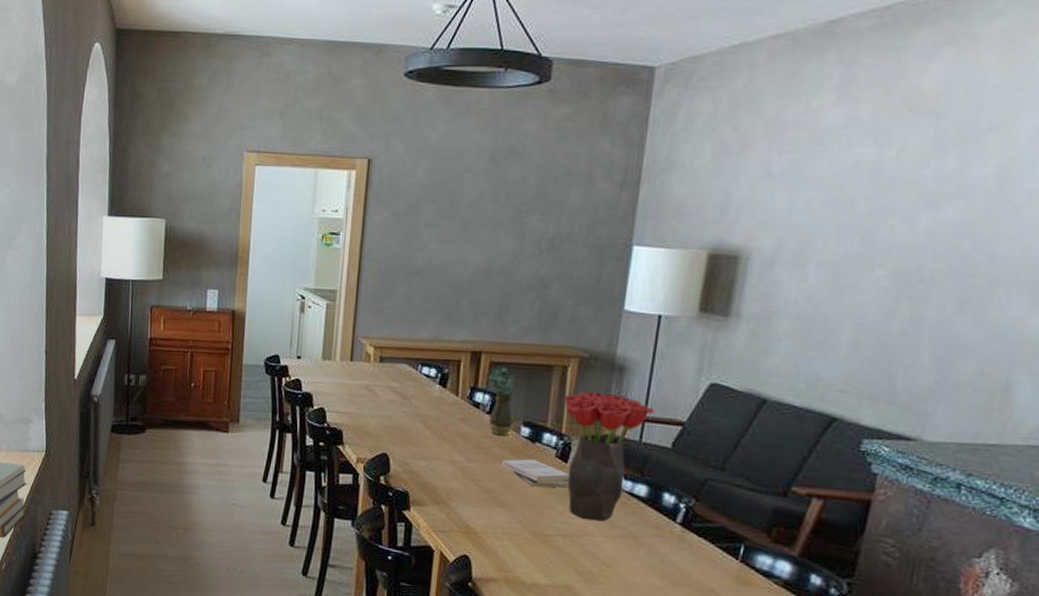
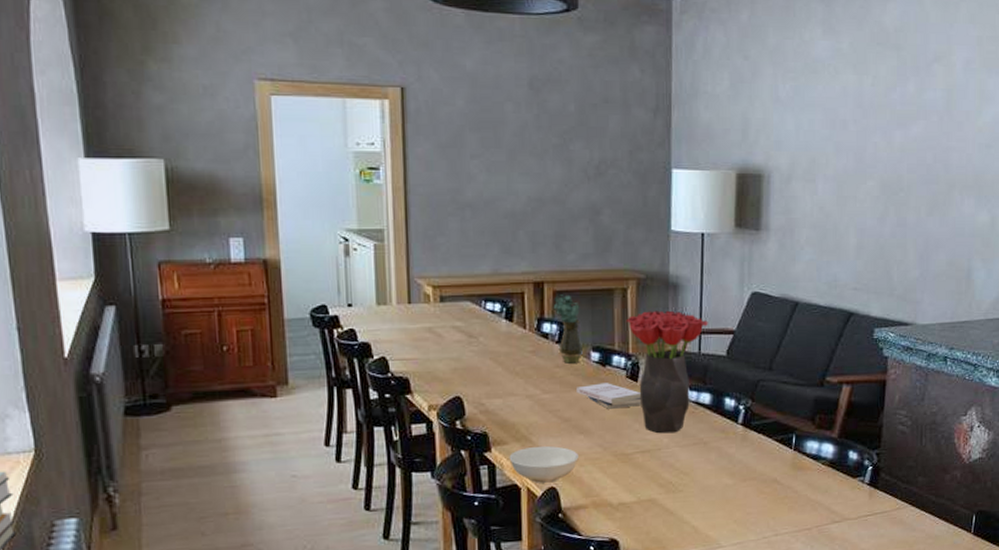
bowl: none [426,512,496,550] -> present [509,445,579,483]

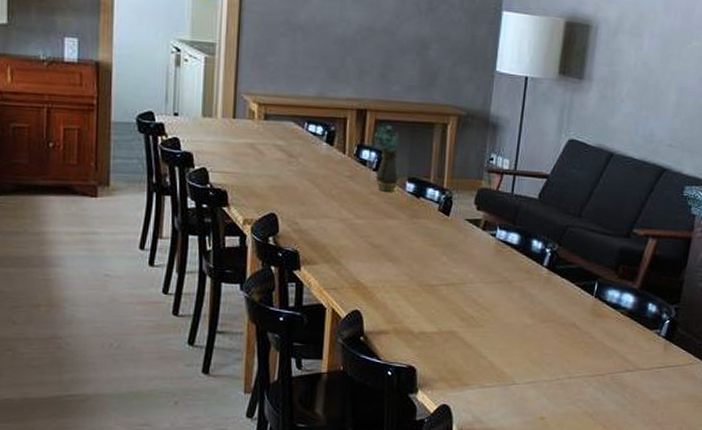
bowl: present [509,445,579,483] -> none [317,269,385,306]
books: present [577,383,641,409] -> none [389,213,451,240]
bouquet: present [625,310,708,433] -> none [443,147,524,269]

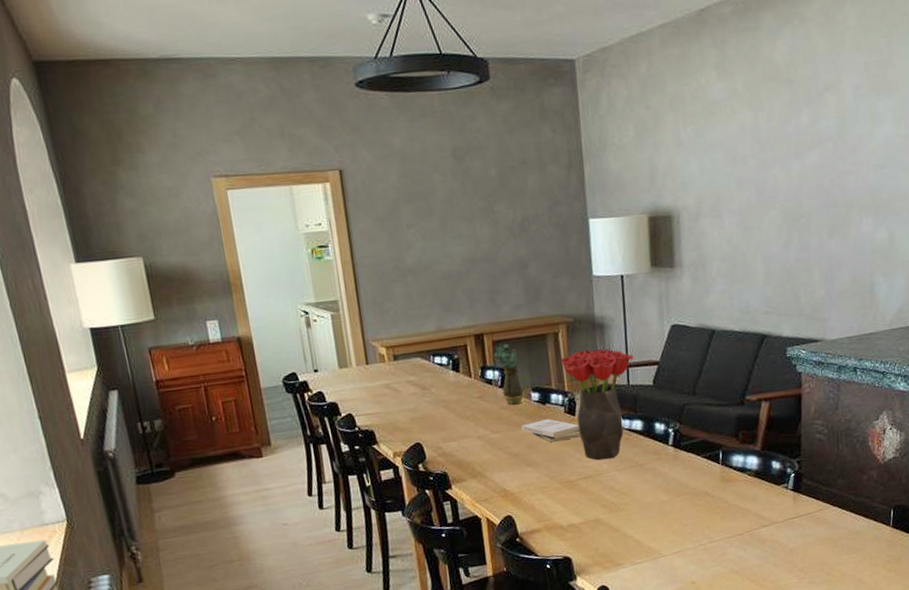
books: none [389,213,451,240] -> present [521,419,580,443]
bouquet: none [443,147,524,269] -> present [559,348,634,460]

